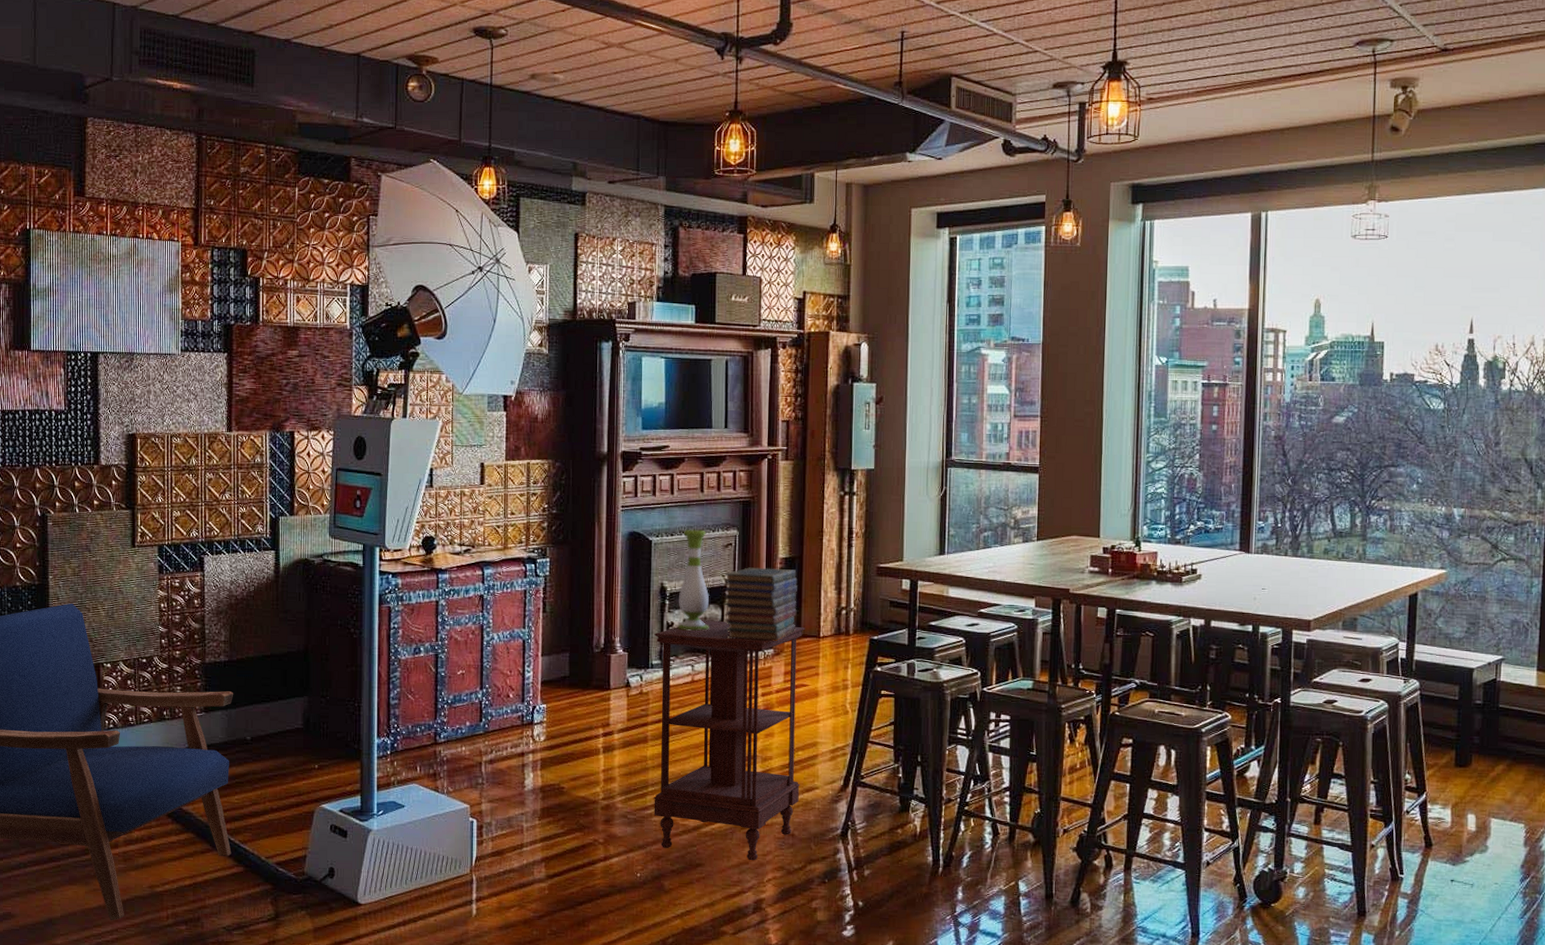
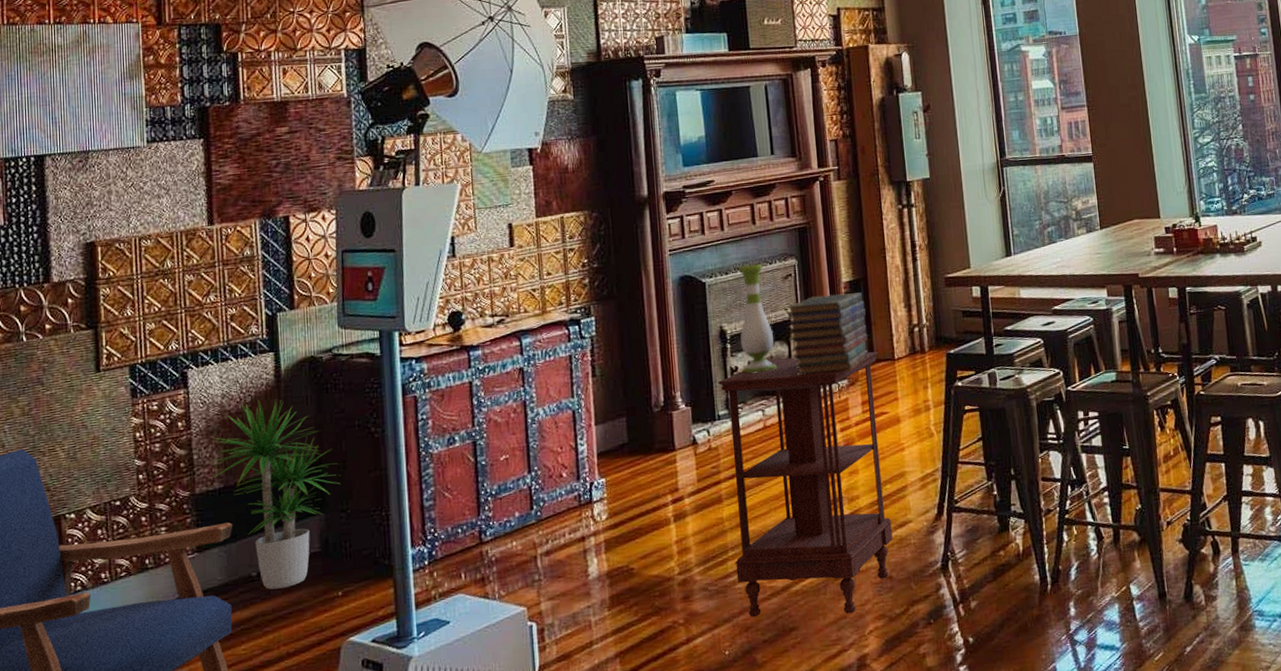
potted plant: none [216,590,323,754] -> present [207,399,341,590]

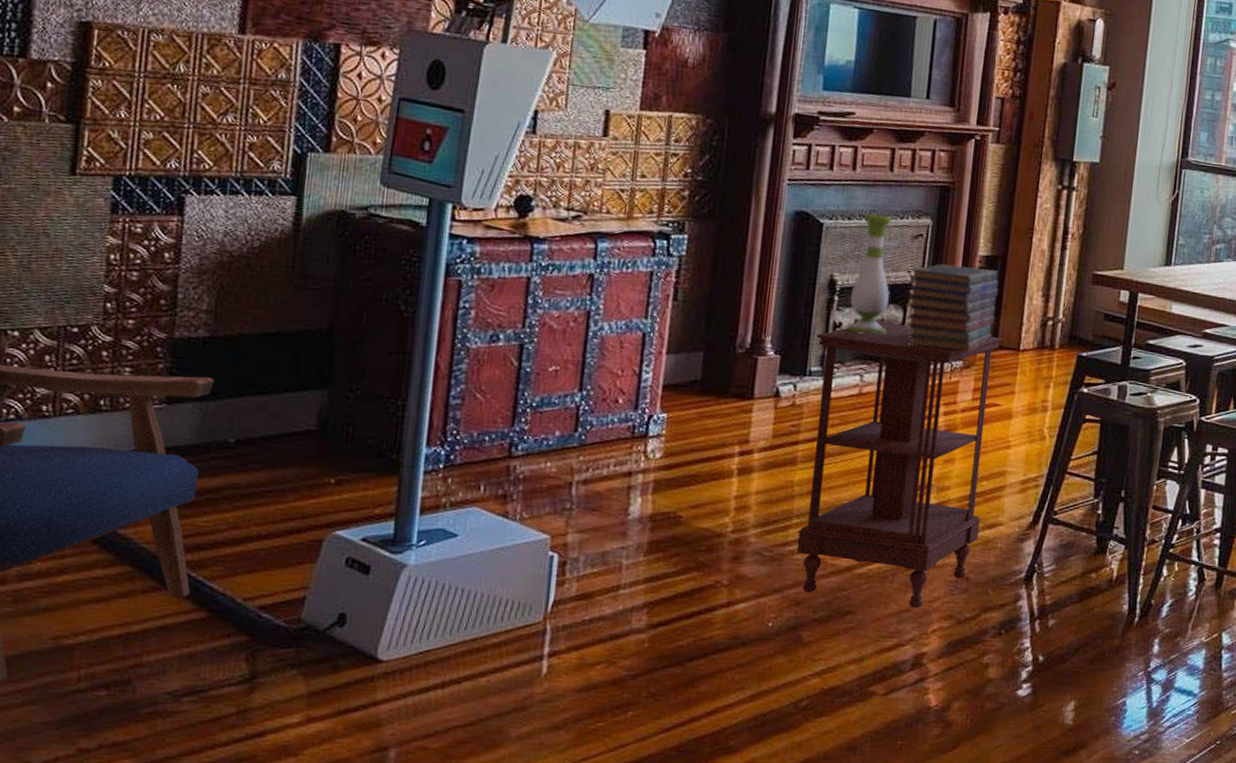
potted plant: present [207,399,341,590] -> none [193,246,355,463]

